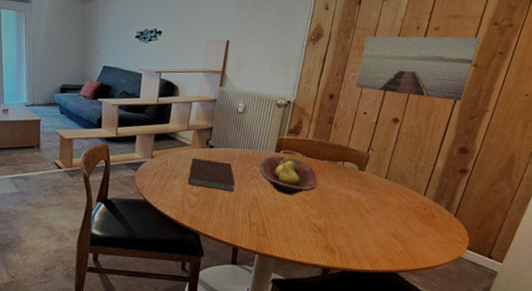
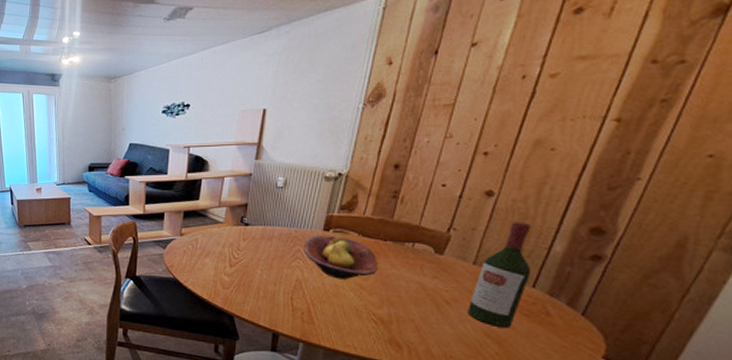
notebook: present [188,158,235,192] -> none [220,236,275,274]
wall art: present [356,36,480,102] -> none [430,83,627,168]
wine bottle: none [382,143,423,229] -> present [468,222,531,328]

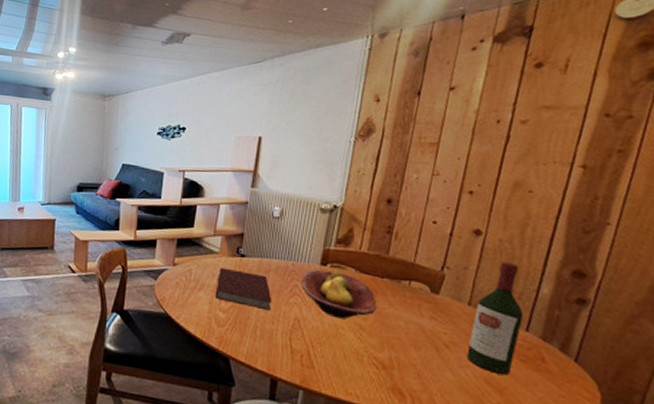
notebook: none [220,236,275,274] -> present [215,267,272,311]

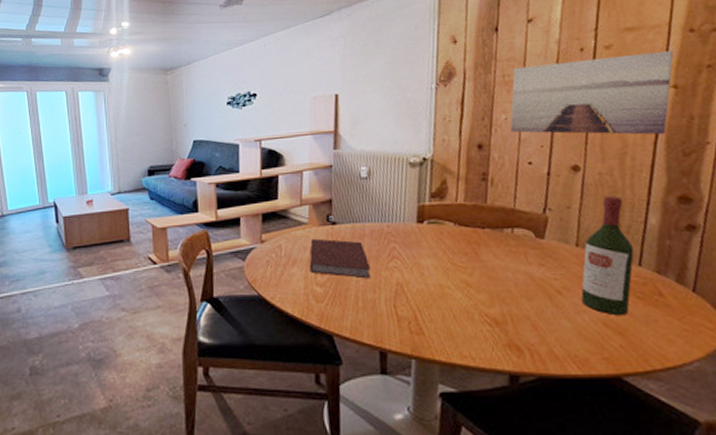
fruit bowl: present [302,269,376,319] -> none [399,227,481,278]
wall art: none [420,131,588,211] -> present [510,51,674,135]

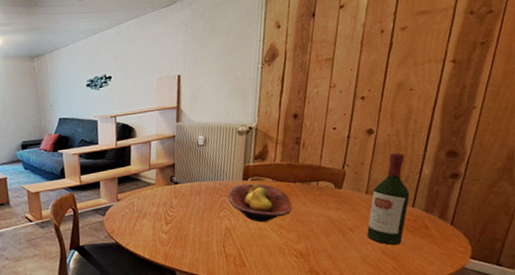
notebook: present [309,238,371,279] -> none [156,196,205,226]
fruit bowl: none [399,227,481,278] -> present [228,183,292,223]
wall art: present [510,51,674,135] -> none [320,31,456,104]

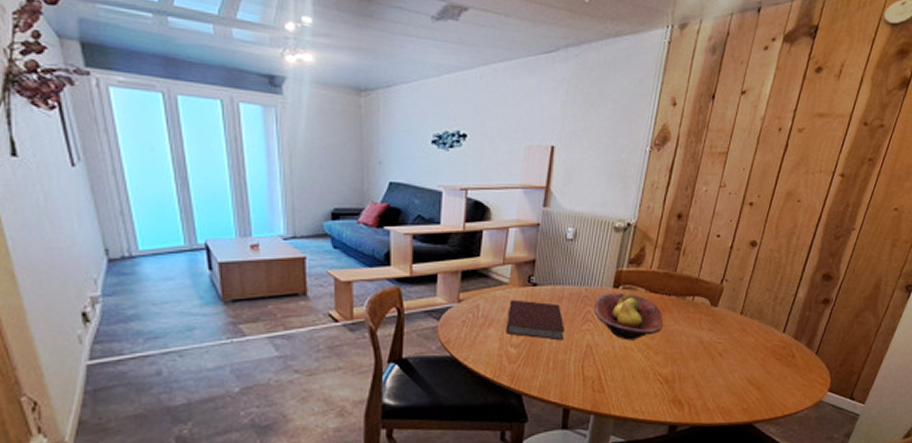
notebook: none [156,196,205,226] -> present [506,299,565,341]
wine bottle: present [367,153,410,245] -> none [736,271,783,373]

